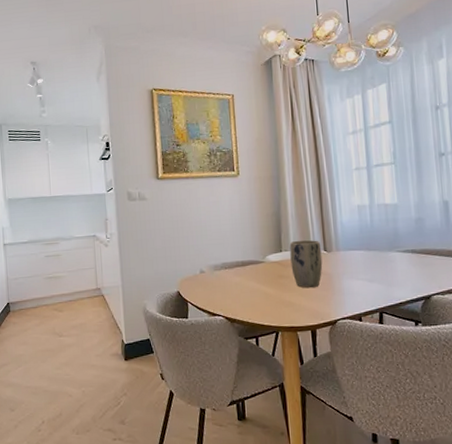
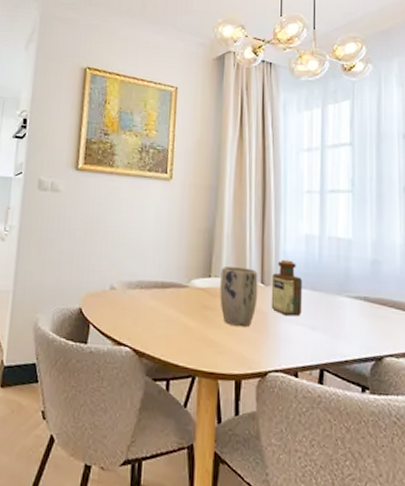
bottle: none [332,228,360,274] -> present [271,259,302,317]

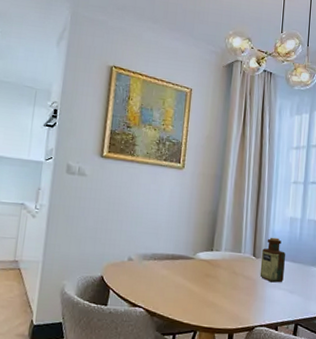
plant pot: present [220,266,258,328] -> none [219,242,251,292]

